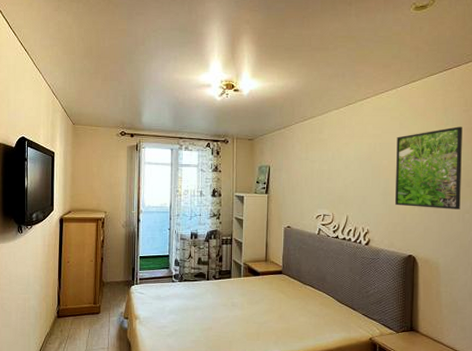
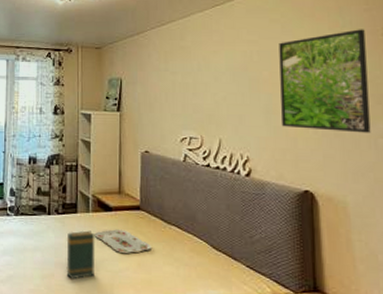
book: none [222,292,246,331] -> present [66,230,95,280]
serving tray: none [245,290,290,308] -> present [94,229,151,253]

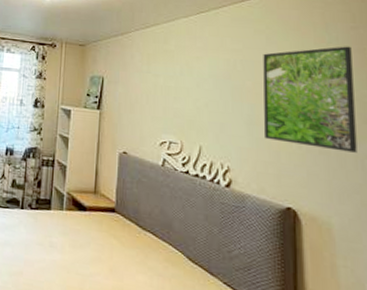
book: present [66,230,95,280] -> none [35,228,68,280]
serving tray: present [94,229,151,253] -> none [66,229,125,257]

